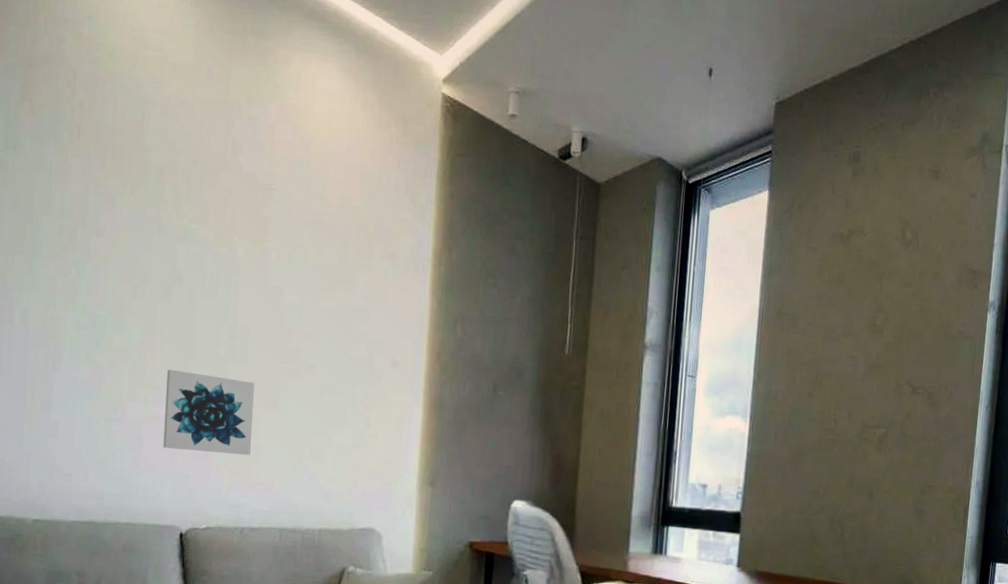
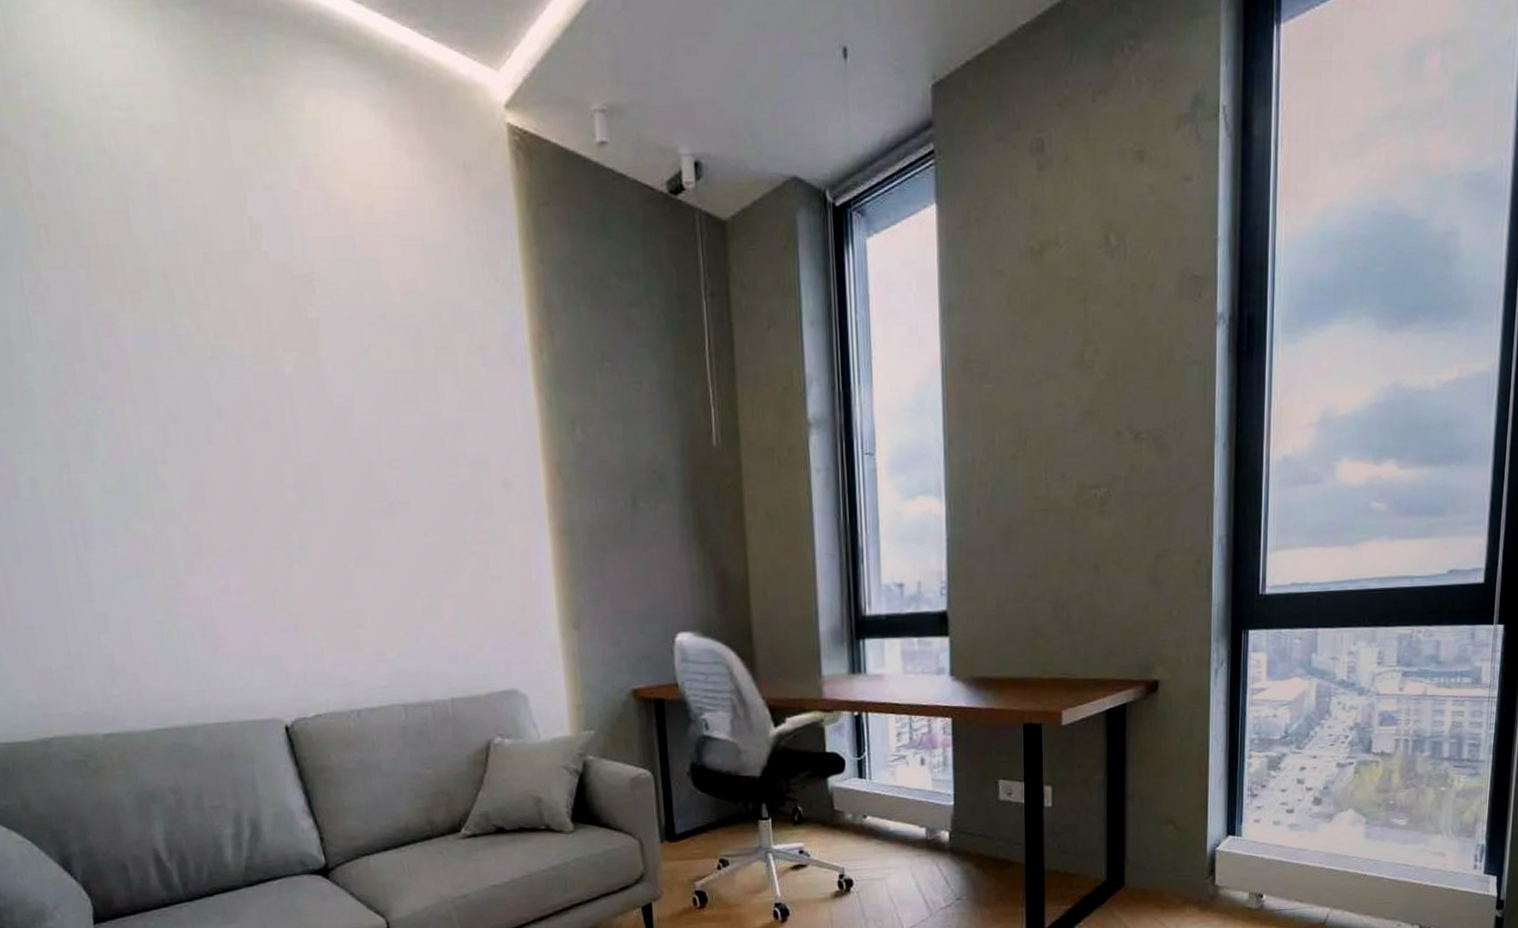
wall art: present [163,369,255,456] -> none [228,528,351,627]

